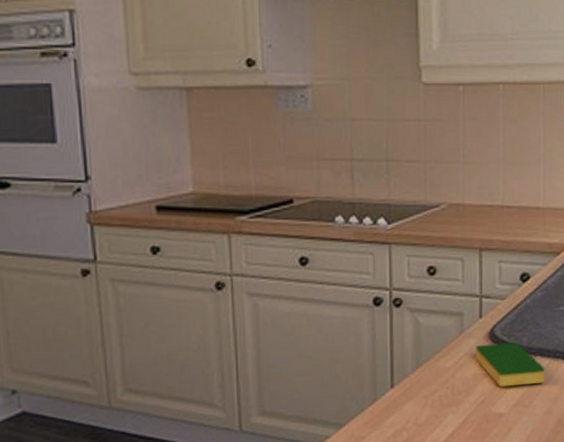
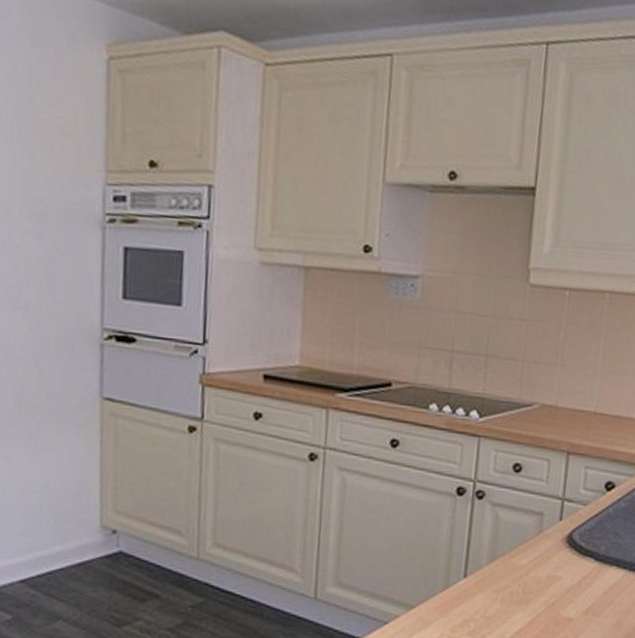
dish sponge: present [476,342,546,387] -> none [551,546,620,594]

